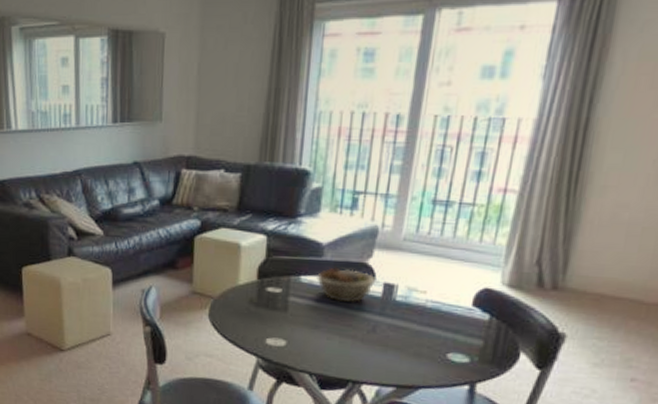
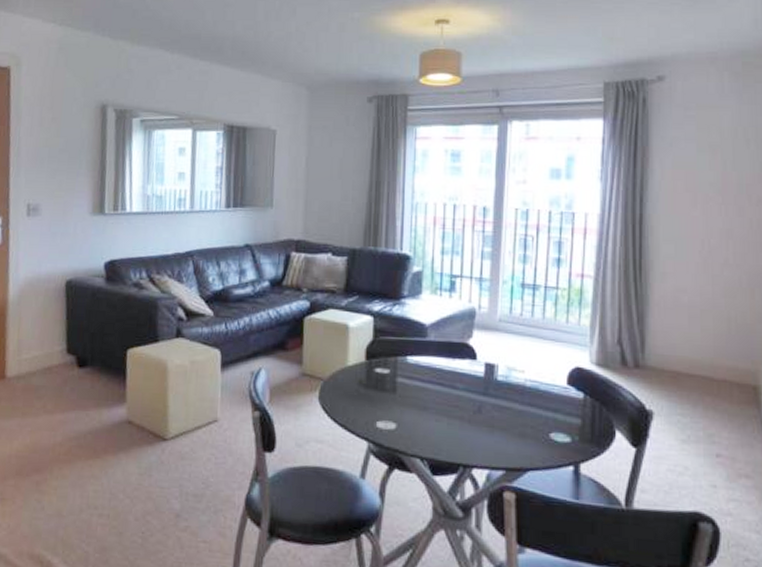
succulent planter: present [316,265,376,303] -> none [422,346,478,384]

